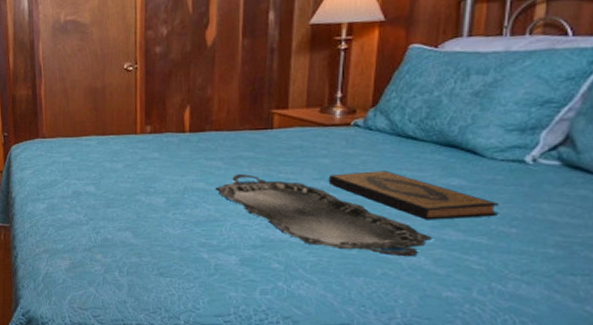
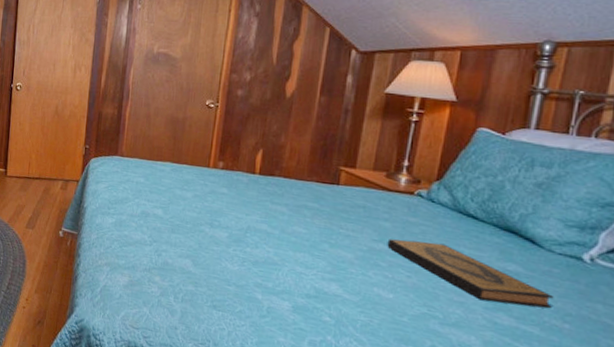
serving tray: present [215,174,432,257] -> none [277,222,484,335]

